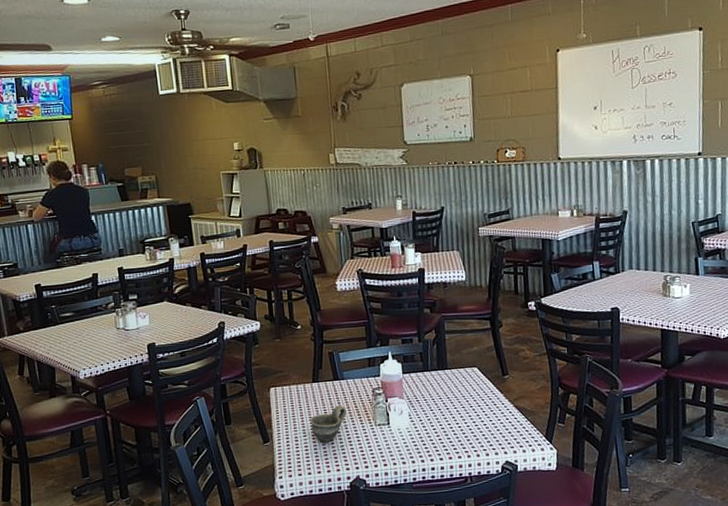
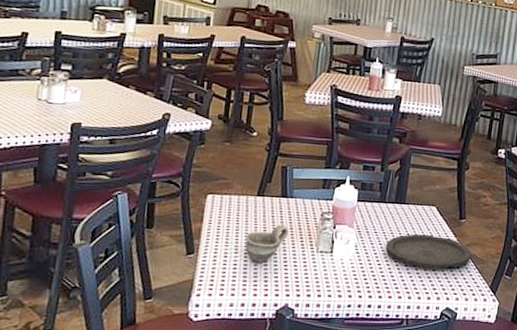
plate: none [437,395,521,427] -> present [385,234,472,269]

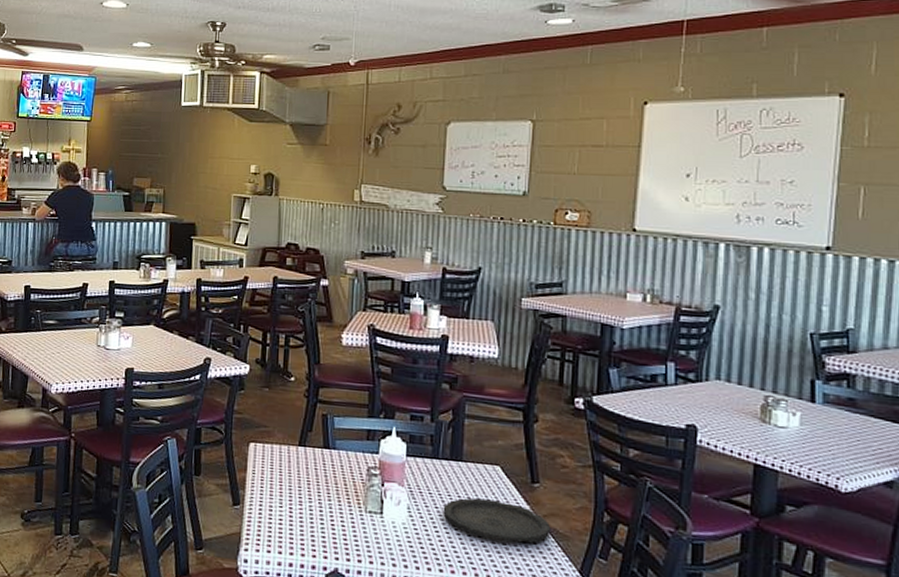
cup: present [245,224,289,264] -> none [289,478,333,521]

